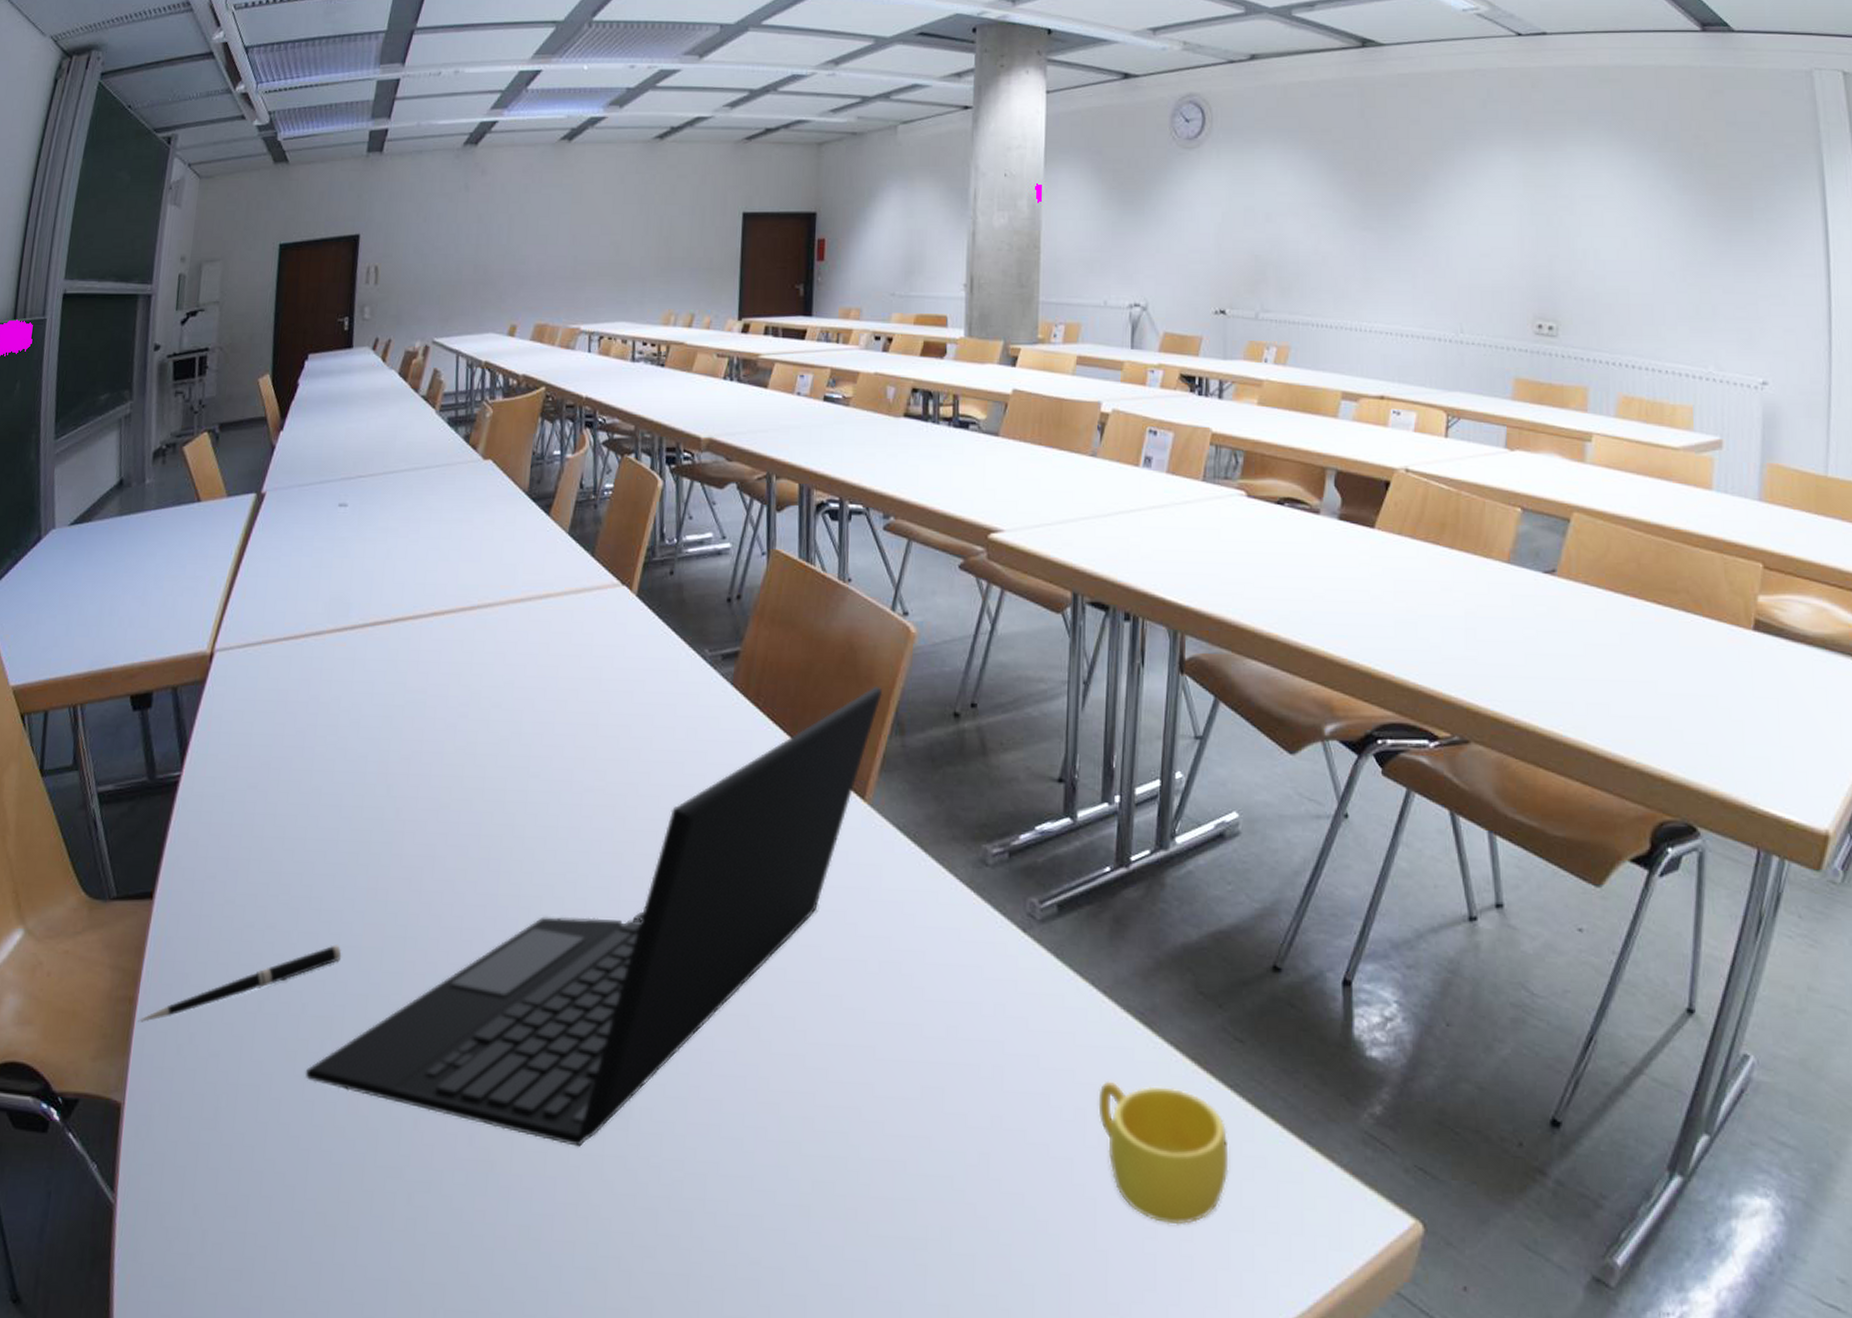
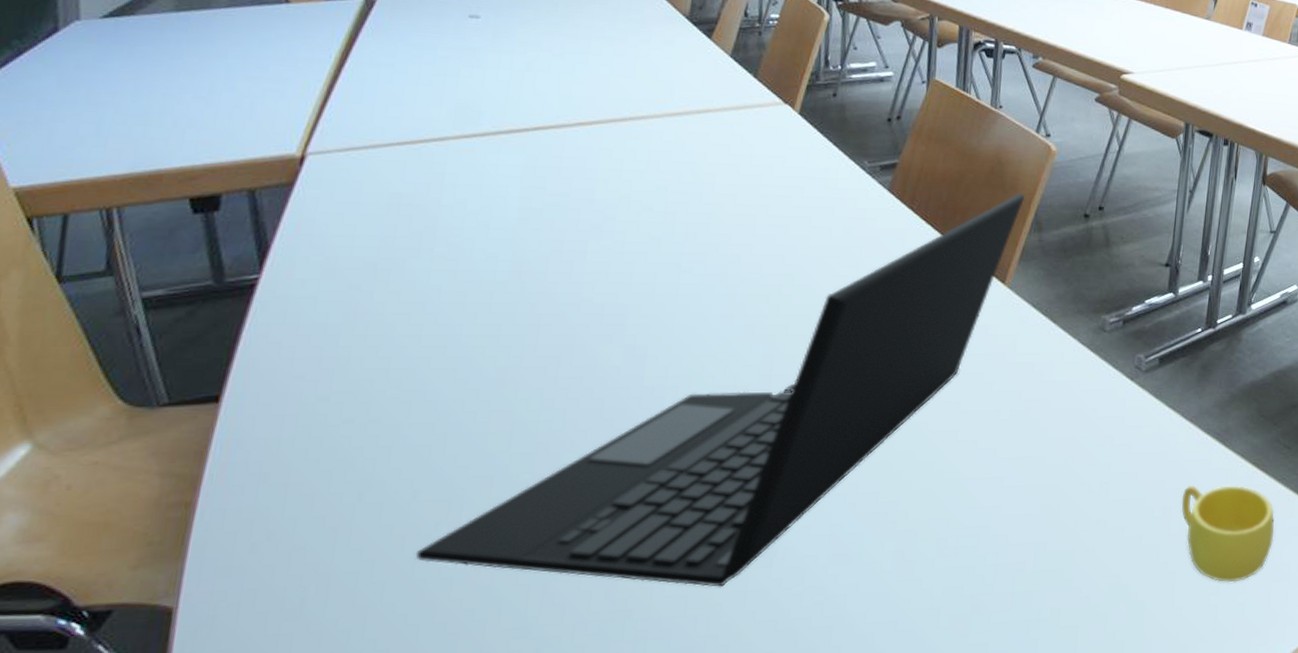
pen: present [137,945,342,1022] -> none [197,433,463,526]

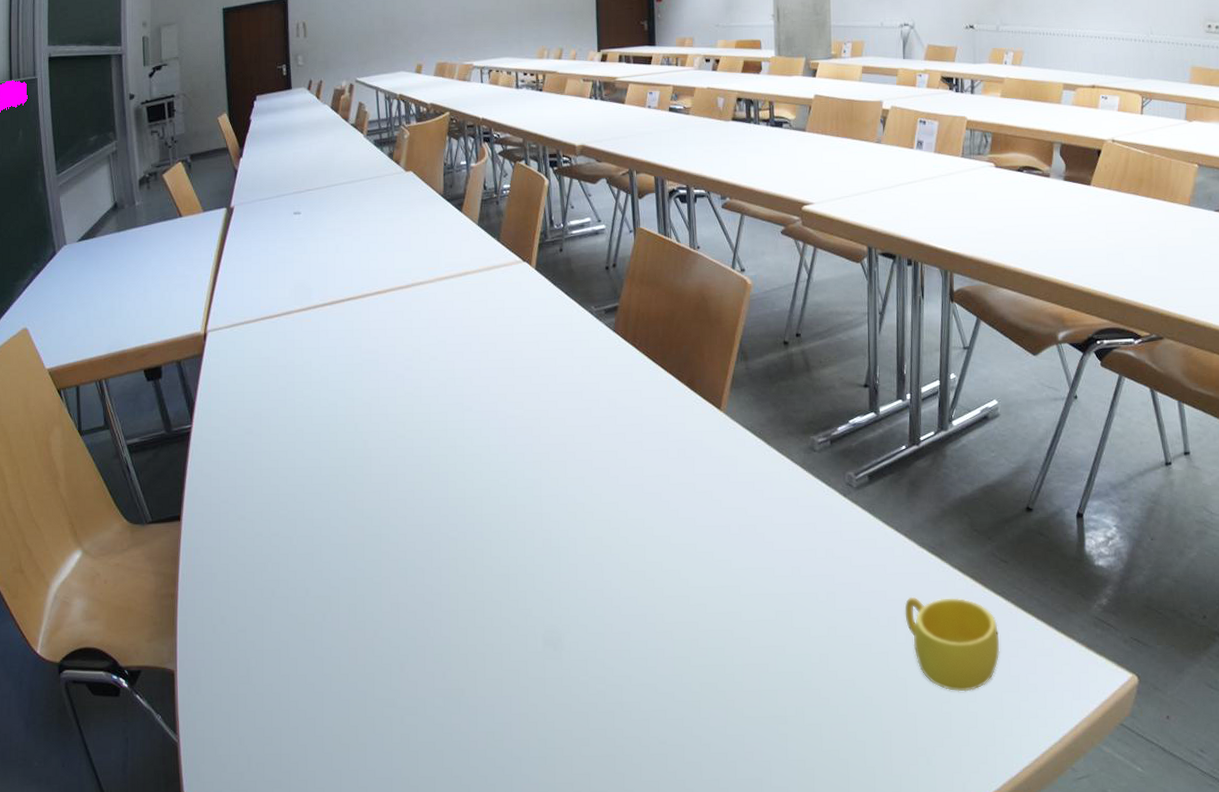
laptop: present [415,192,1025,587] -> none [313,325,730,674]

